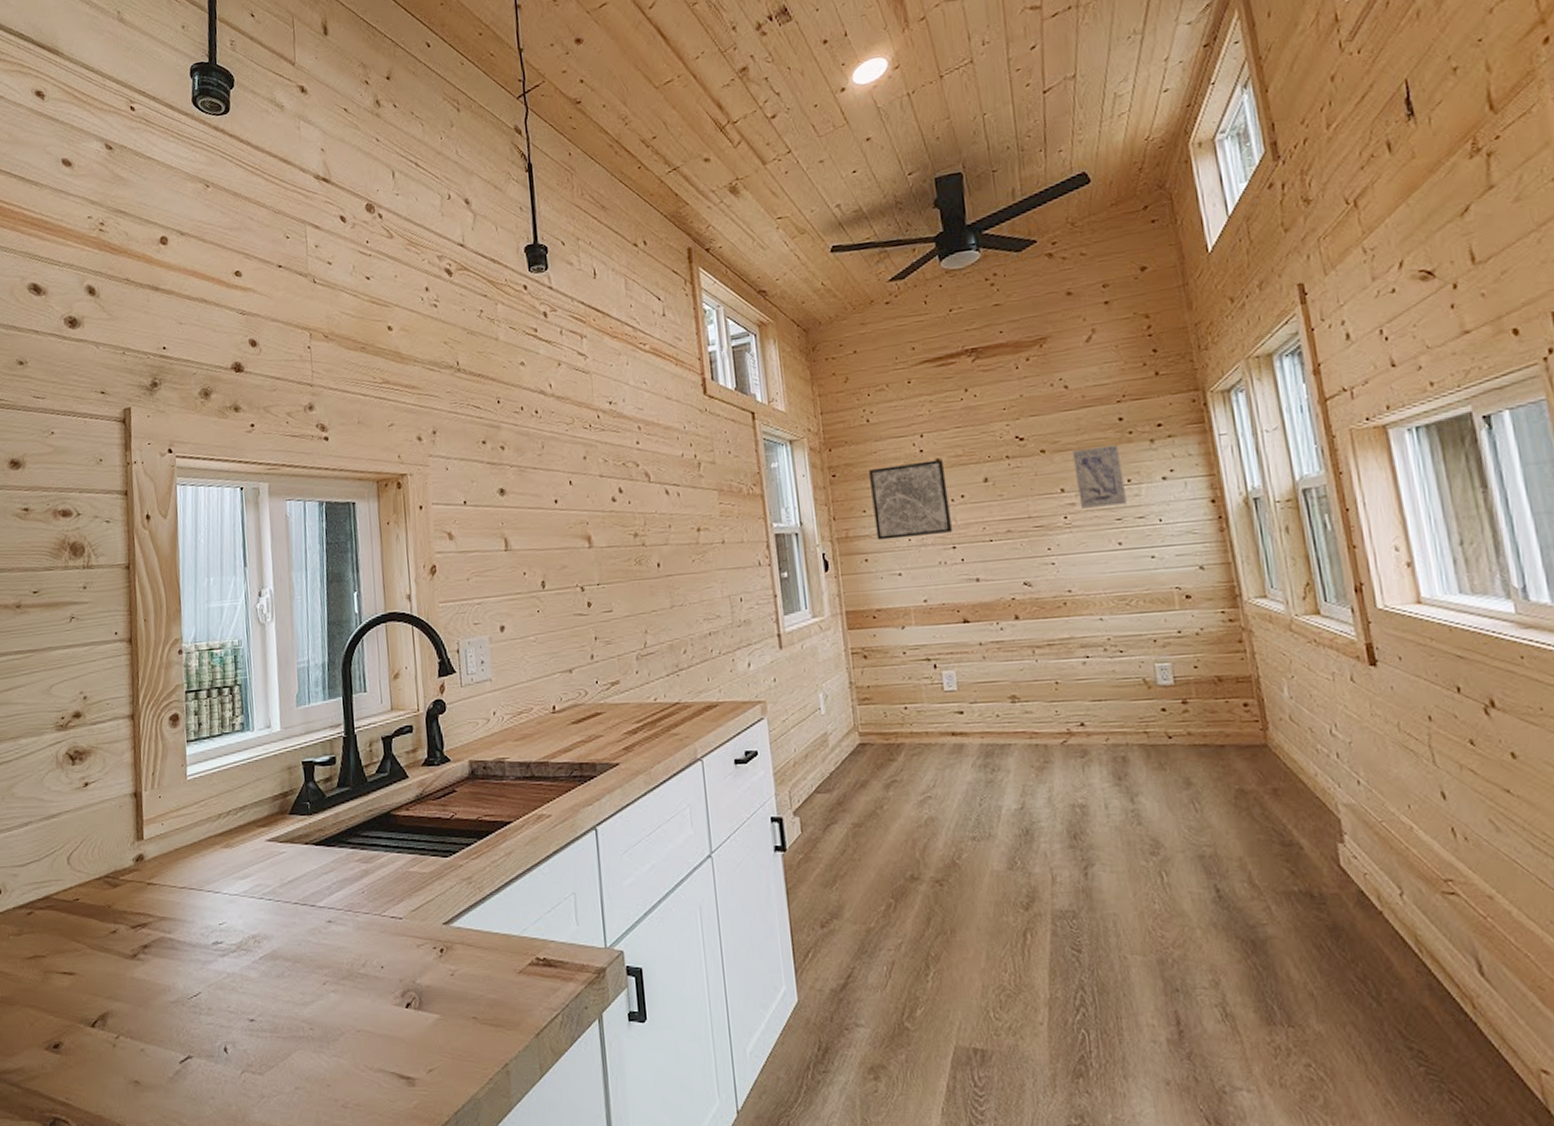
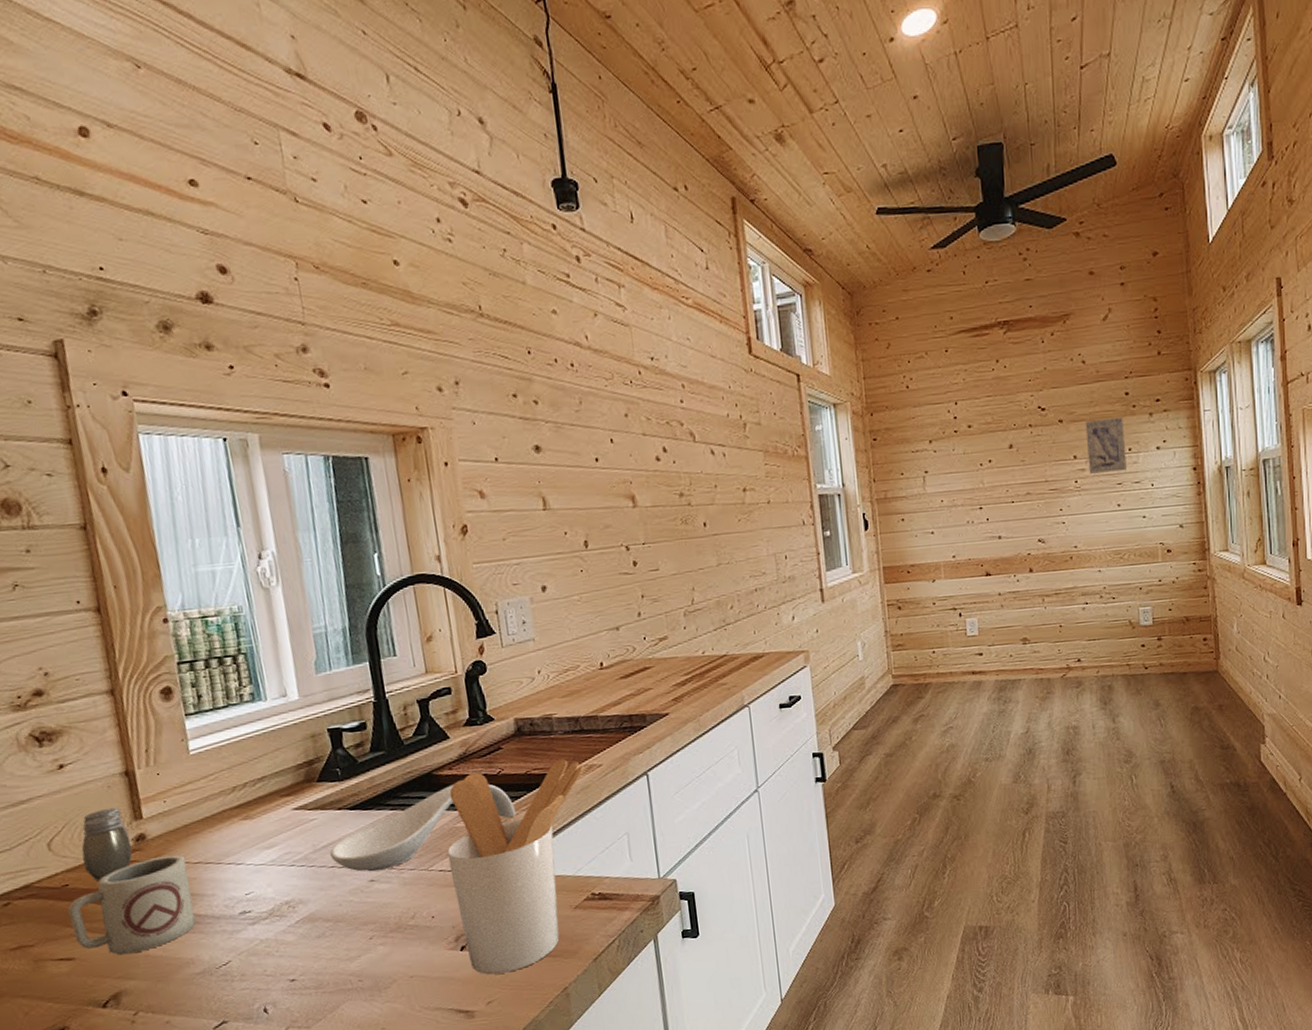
cup: none [76,878,176,975] -> present [68,855,196,955]
salt and pepper shaker: none [92,827,132,897] -> present [81,807,133,880]
spoon rest: none [295,826,466,912] -> present [330,784,517,872]
utensil holder: none [399,806,533,1039] -> present [447,759,584,975]
wall art: present [868,459,953,540] -> none [906,426,981,501]

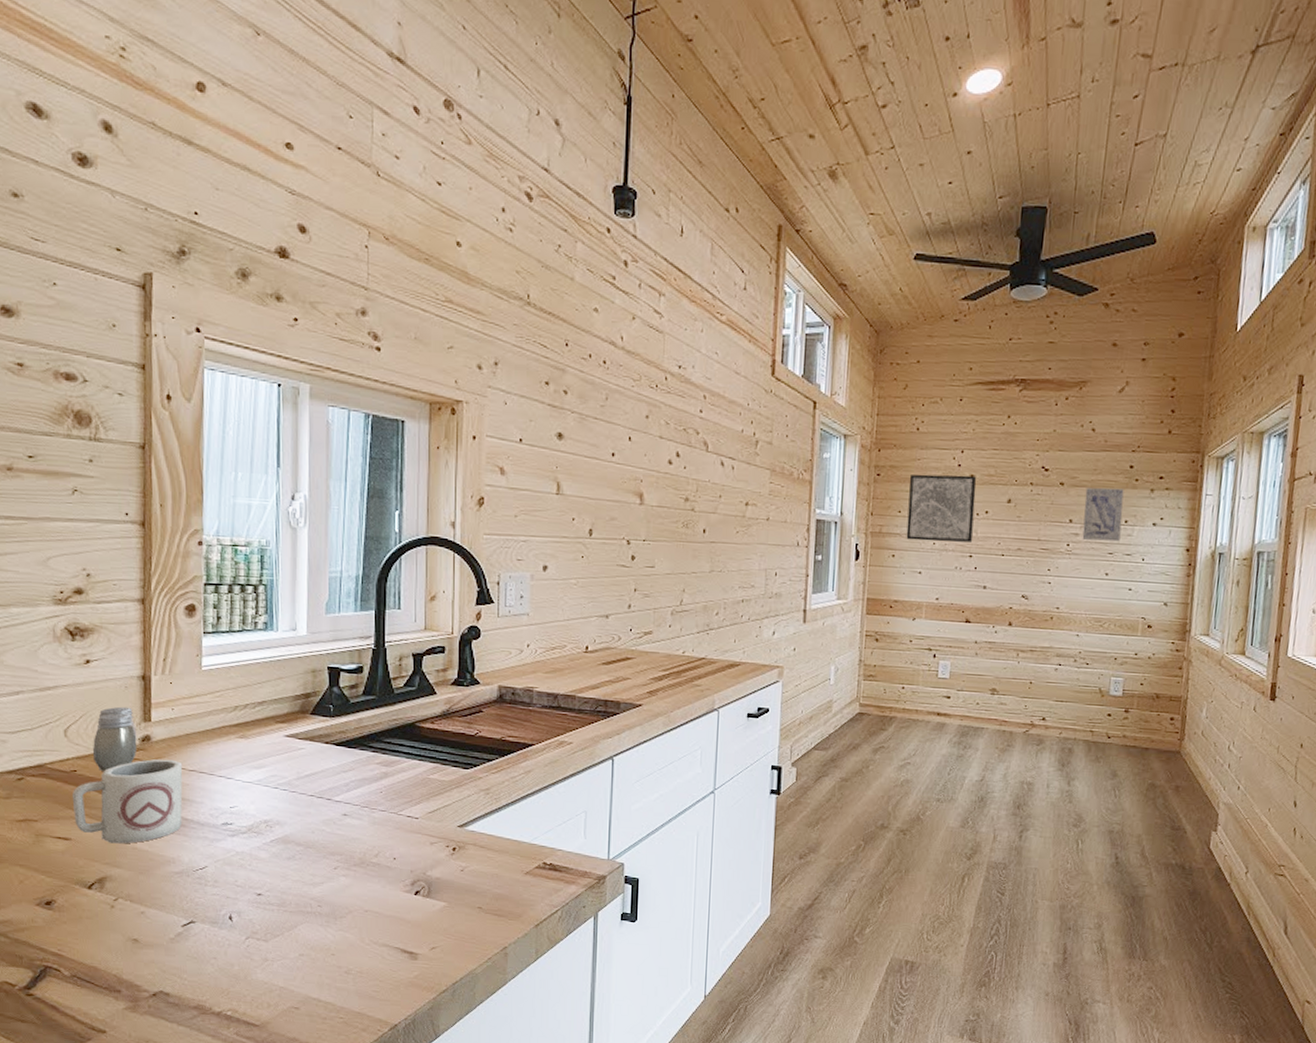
spoon rest: present [330,784,517,872] -> none [312,737,486,807]
utensil holder: present [447,759,584,975] -> none [417,729,555,923]
wall art: none [906,426,981,501] -> present [906,474,977,542]

